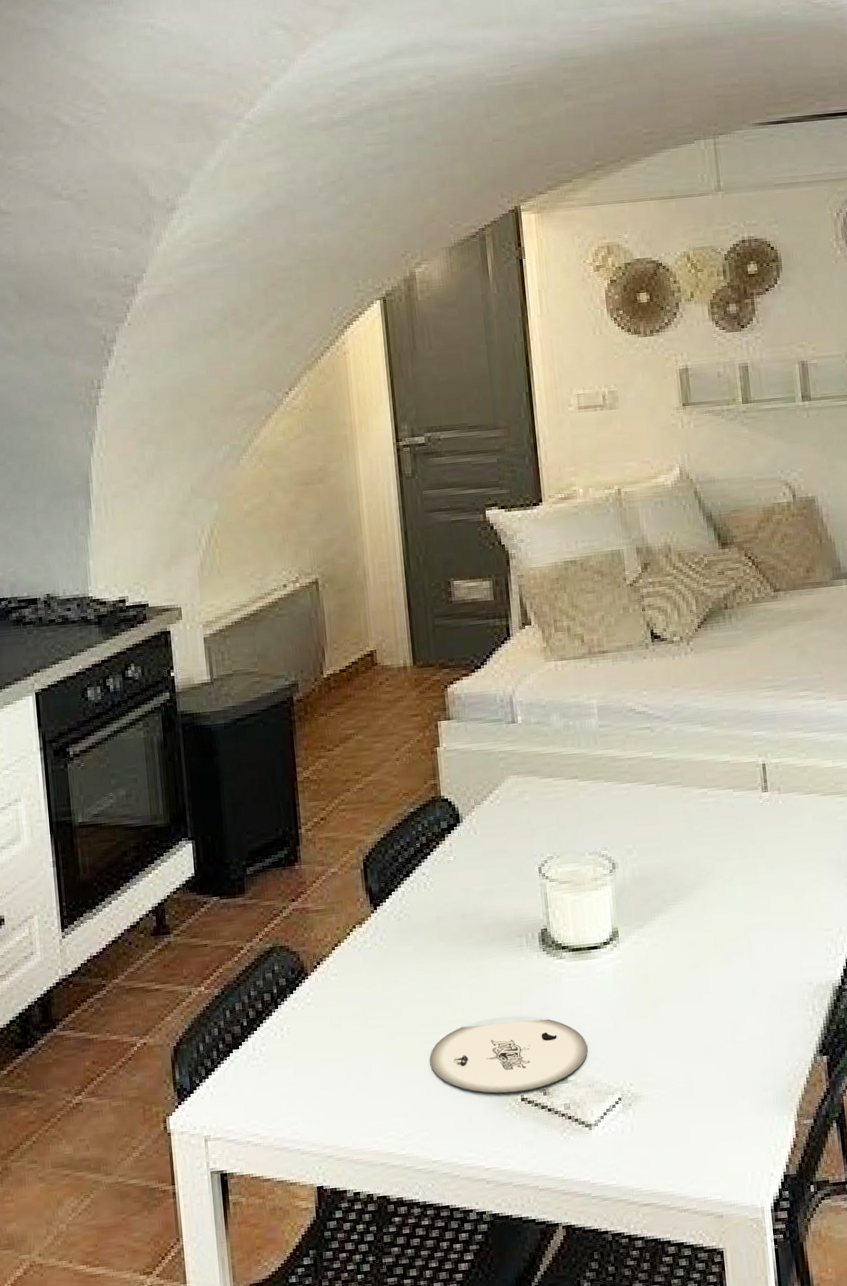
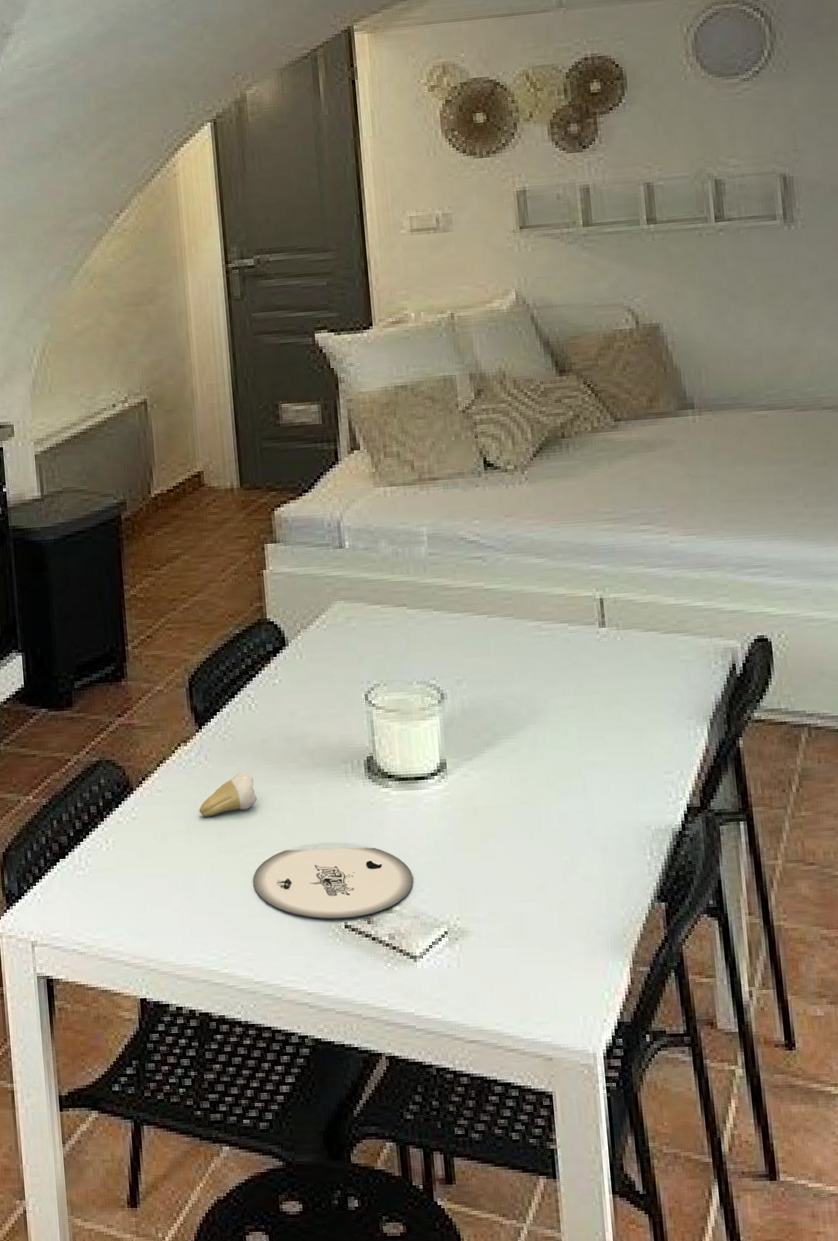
tooth: none [375,951,433,998] -> present [199,772,257,817]

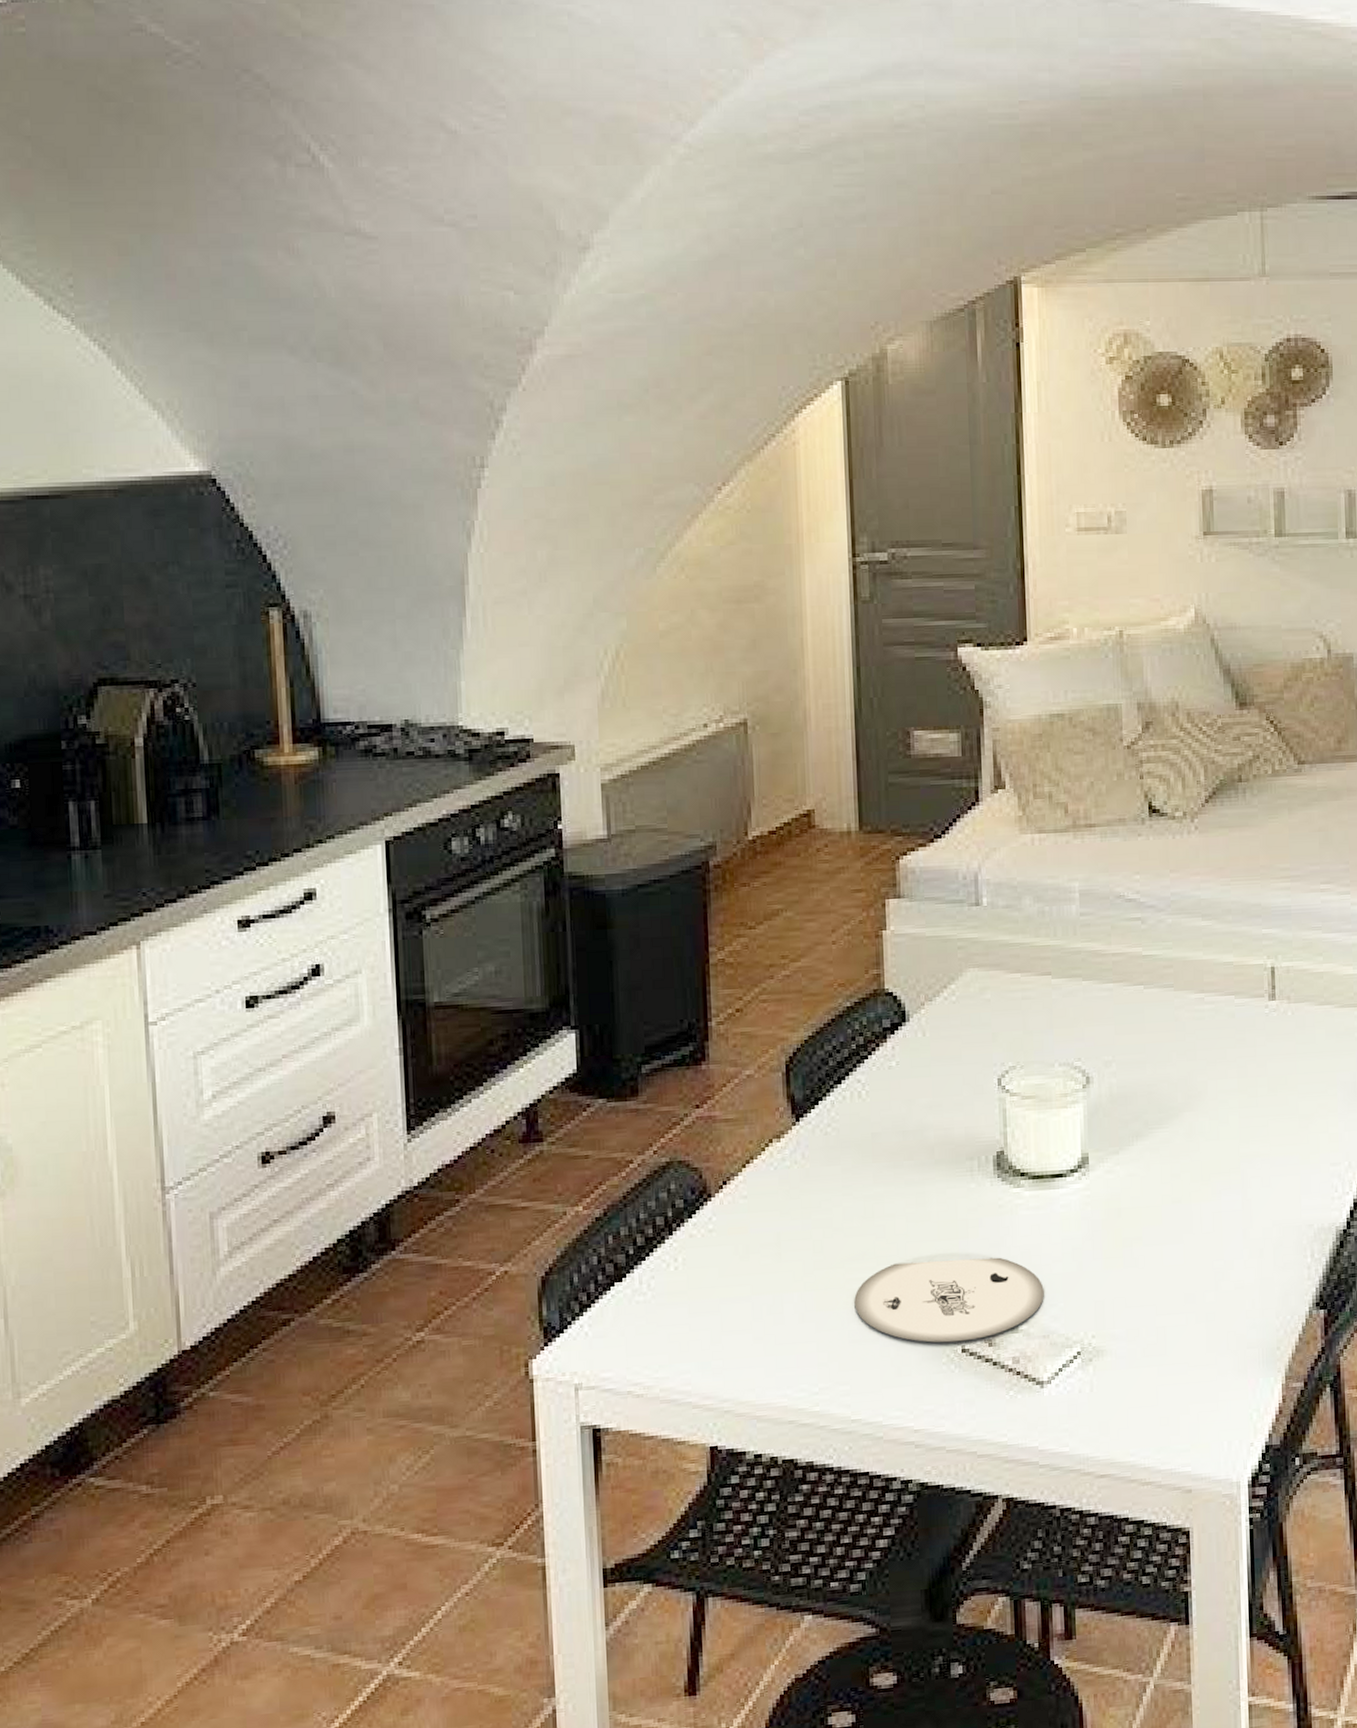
tooth: present [199,772,257,817] -> none [792,1173,864,1227]

